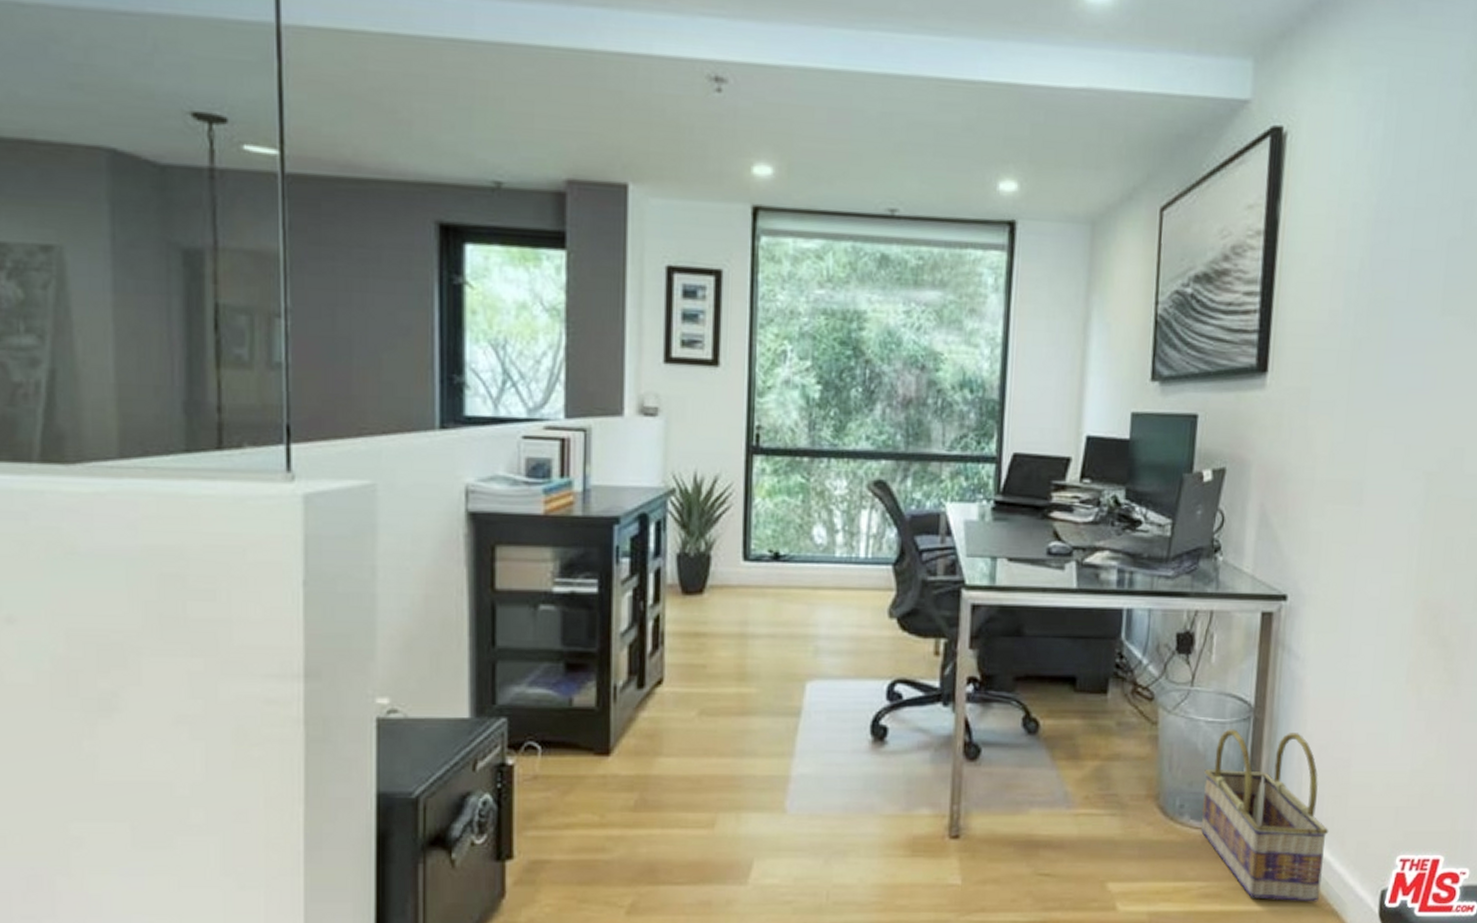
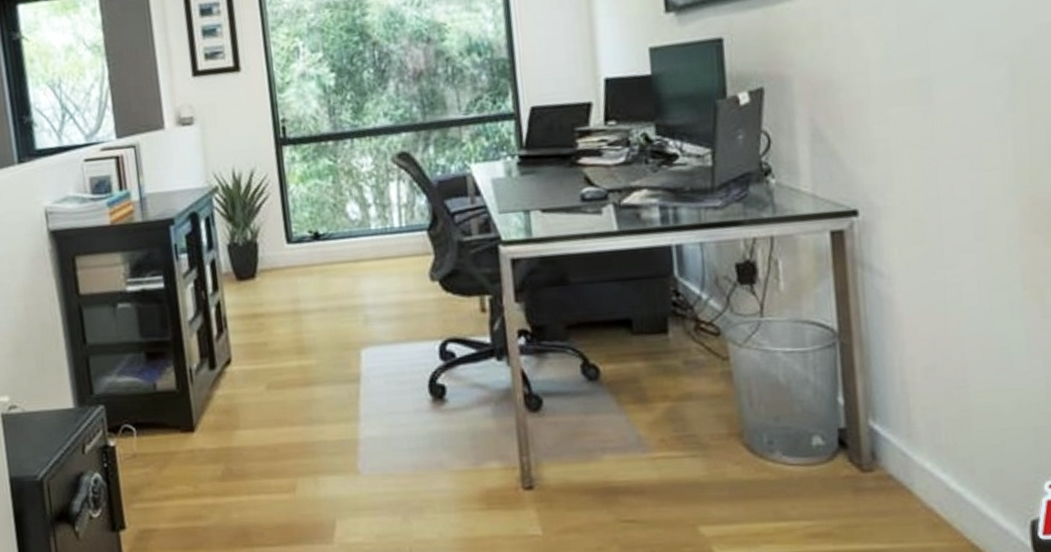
basket: present [1201,729,1329,902] -> none [791,355,953,538]

